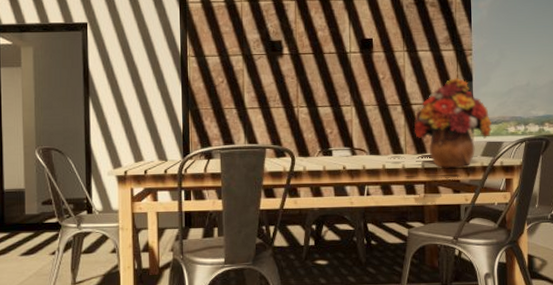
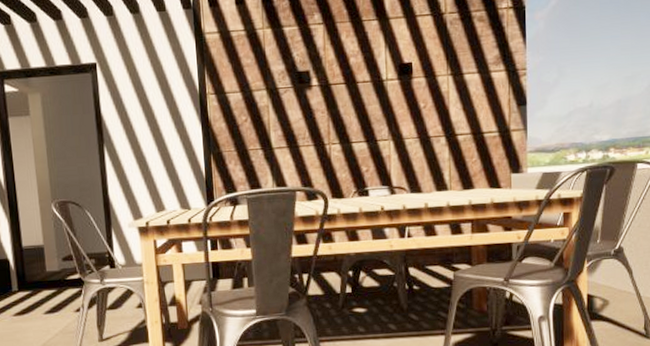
flower arrangement: present [414,77,492,168] -> none [460,101,548,205]

